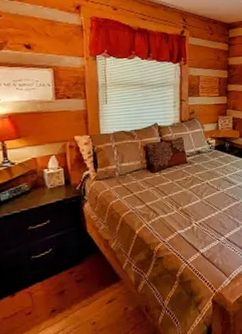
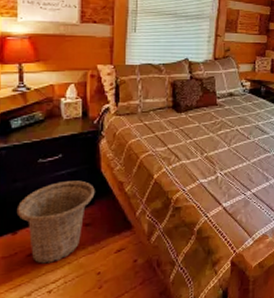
basket: none [12,242,84,320] -> present [16,180,95,264]

